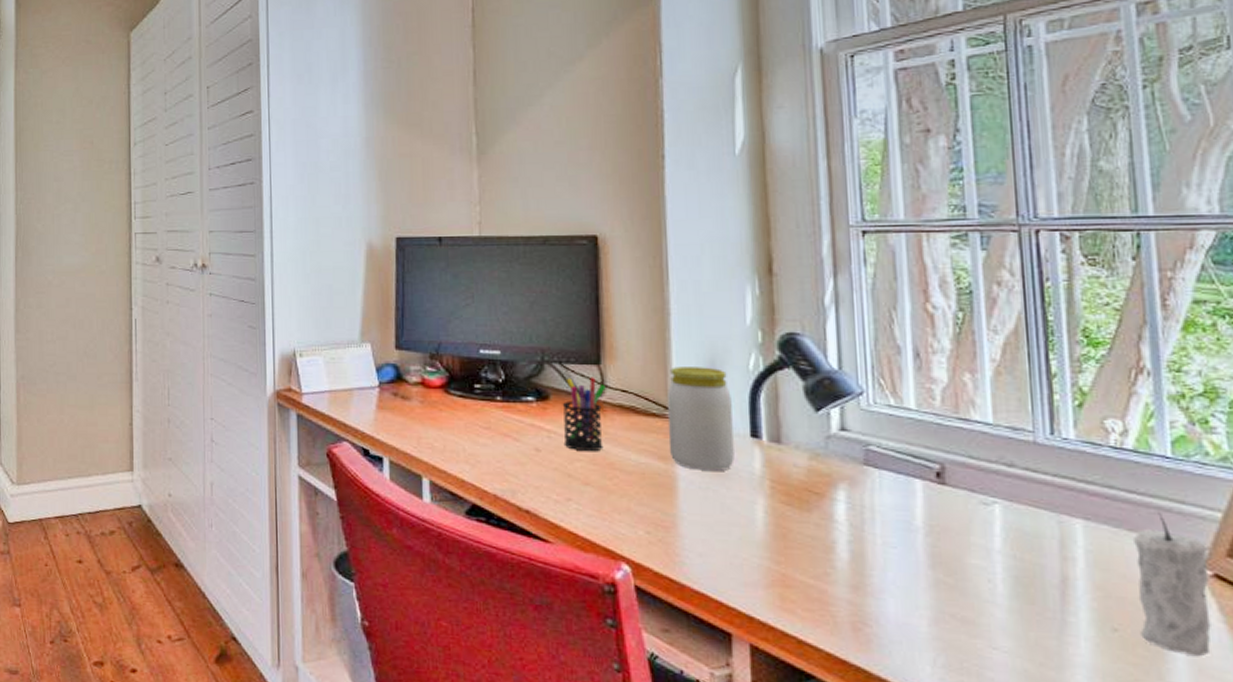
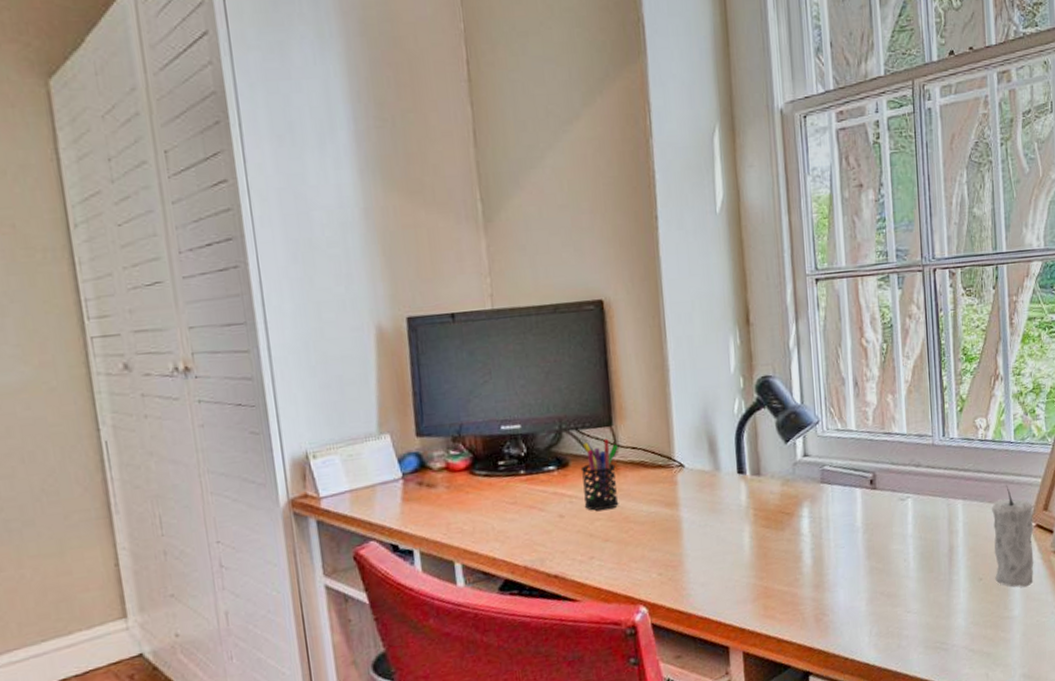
jar: present [668,367,735,471] -> none [670,415,726,511]

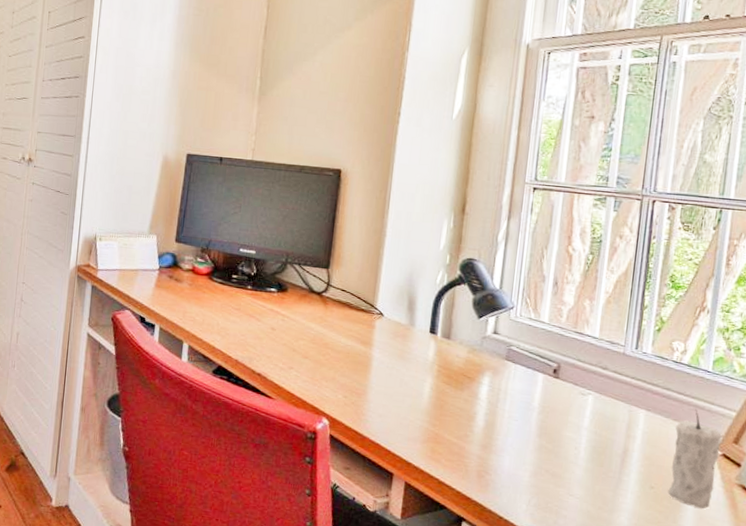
pen holder: present [580,438,619,511] -> none [293,277,330,334]

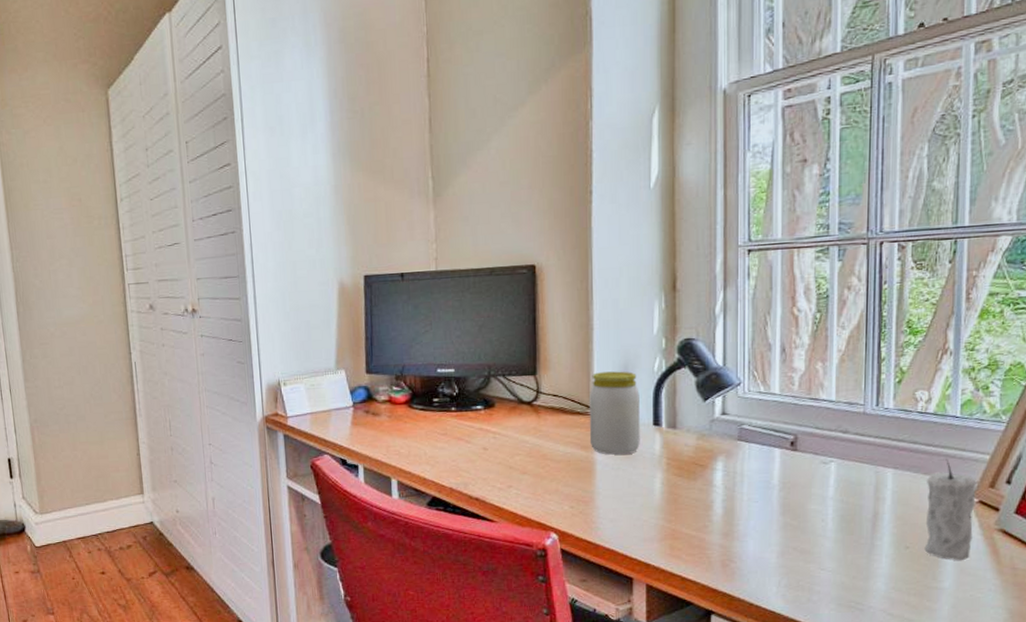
jar: none [369,276,421,356] -> present [589,371,640,455]

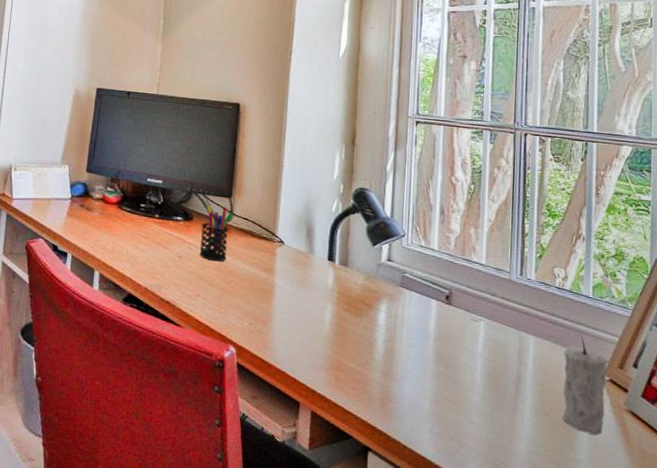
pen holder: none [505,385,540,447] -> present [199,206,233,262]
jar: present [589,371,640,455] -> none [271,204,318,283]

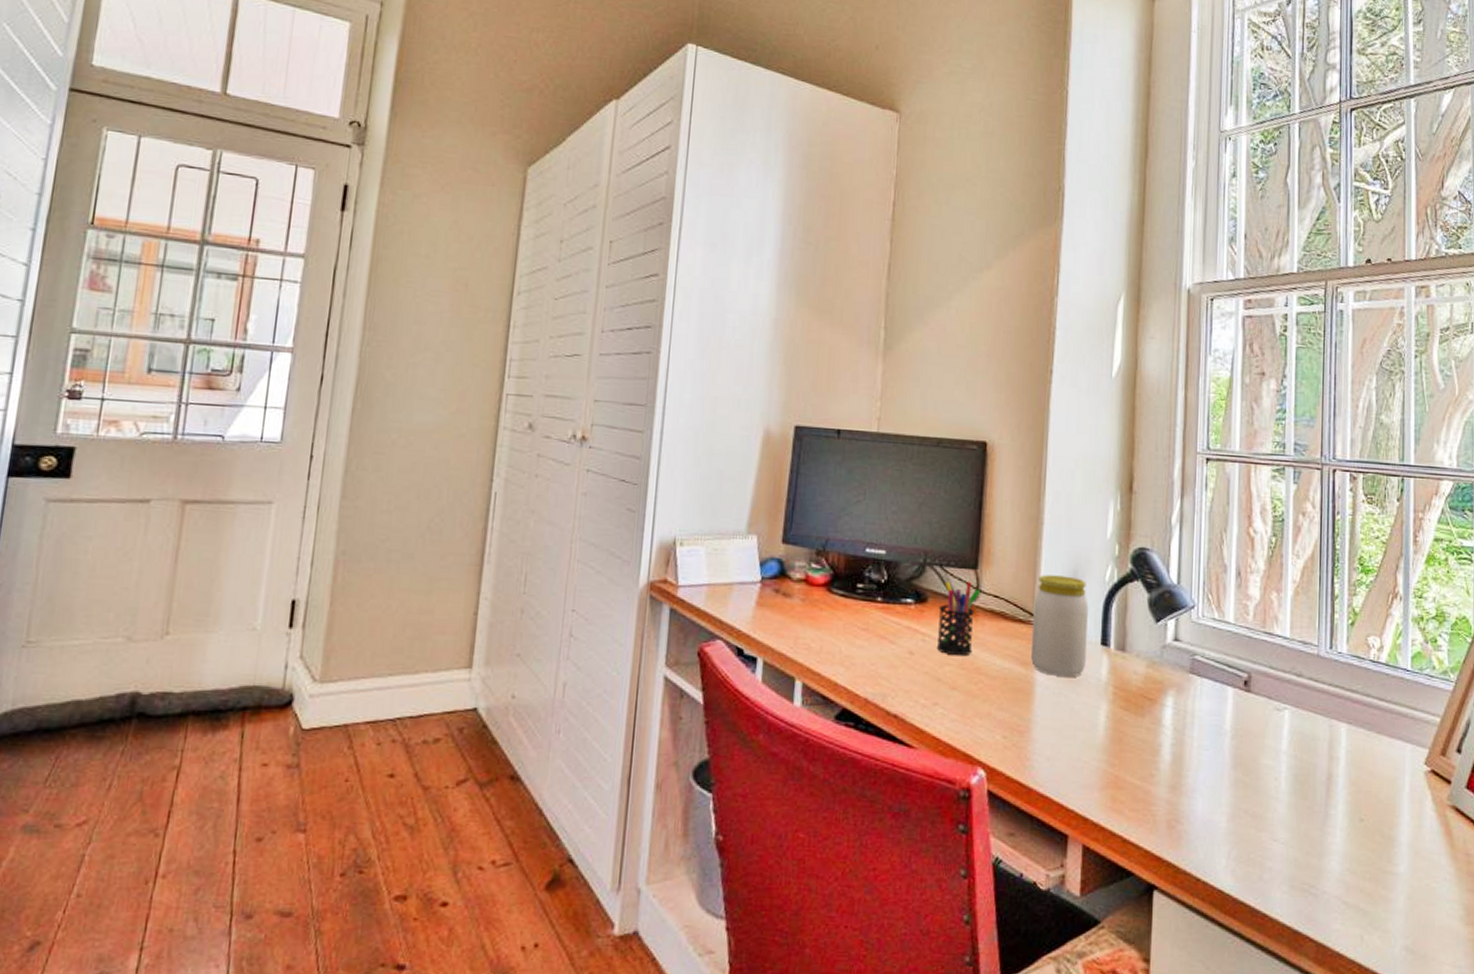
jar: none [271,204,318,283] -> present [1030,575,1088,677]
candle: present [562,335,608,436] -> none [1379,718,1430,841]

